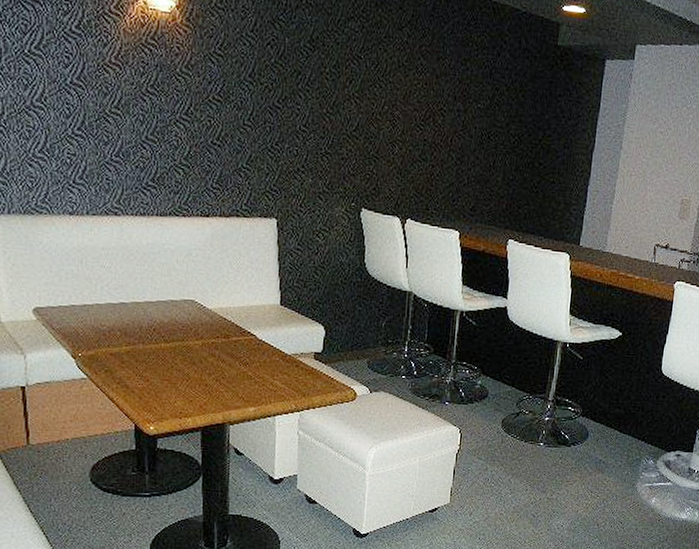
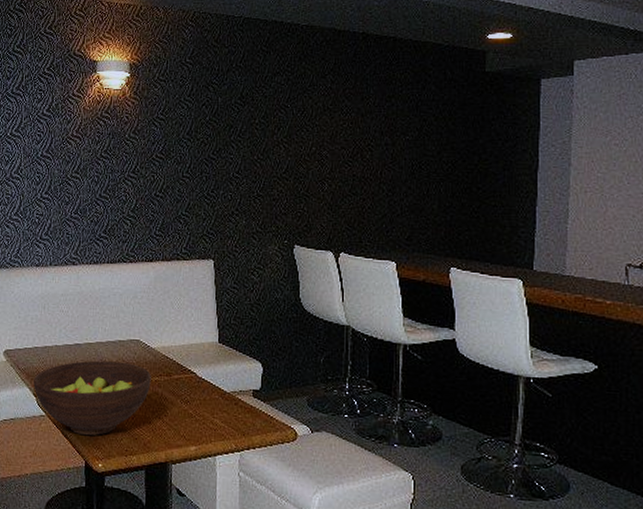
fruit bowl: none [72,321,208,399] -> present [33,360,151,436]

